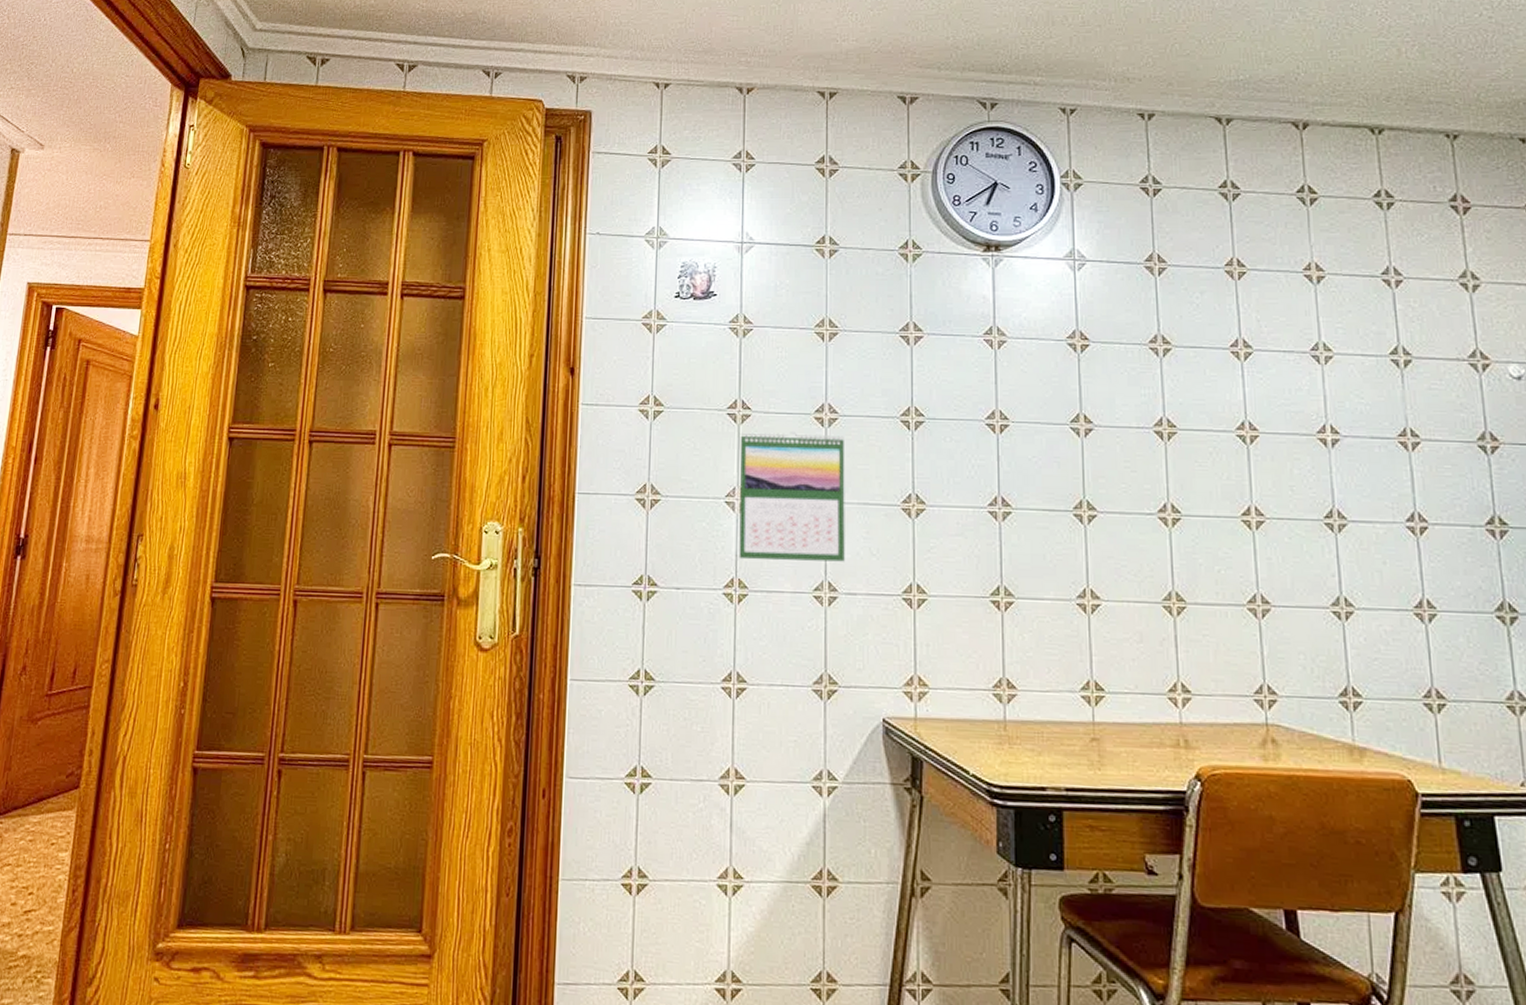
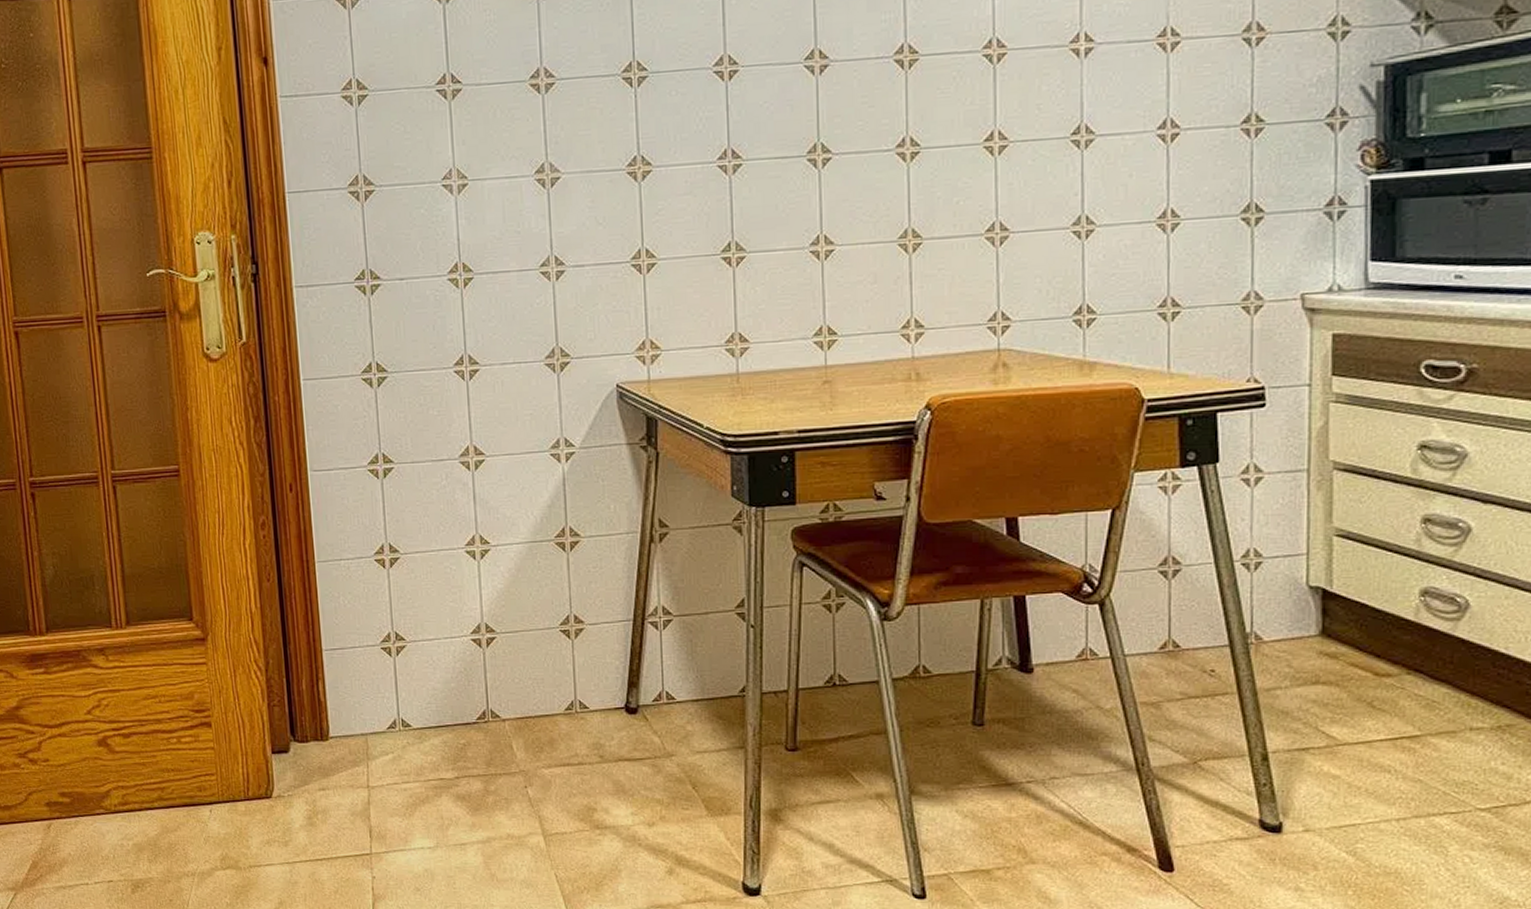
calendar: present [739,432,845,562] -> none [452,101,570,243]

